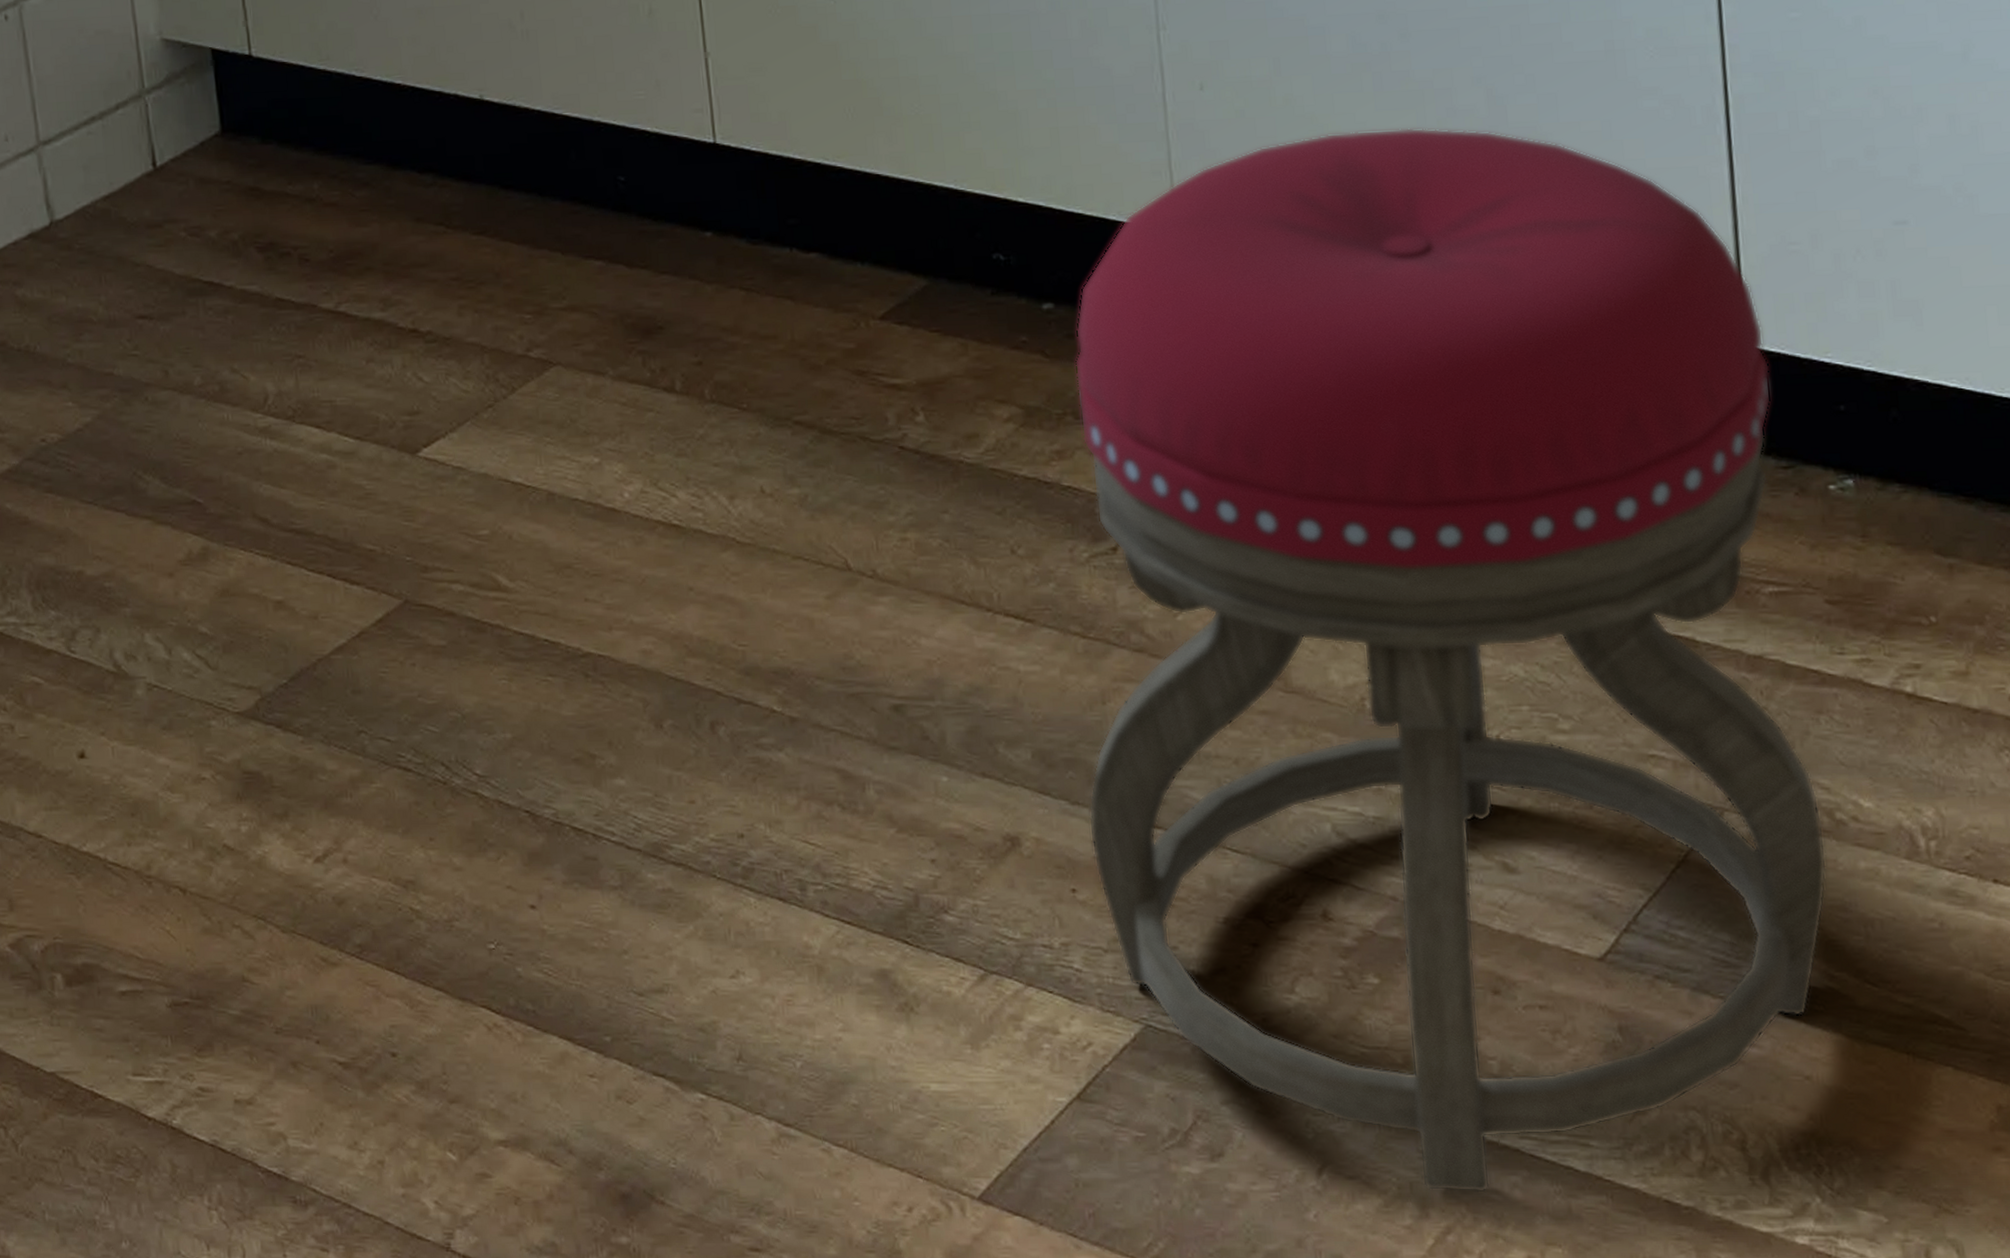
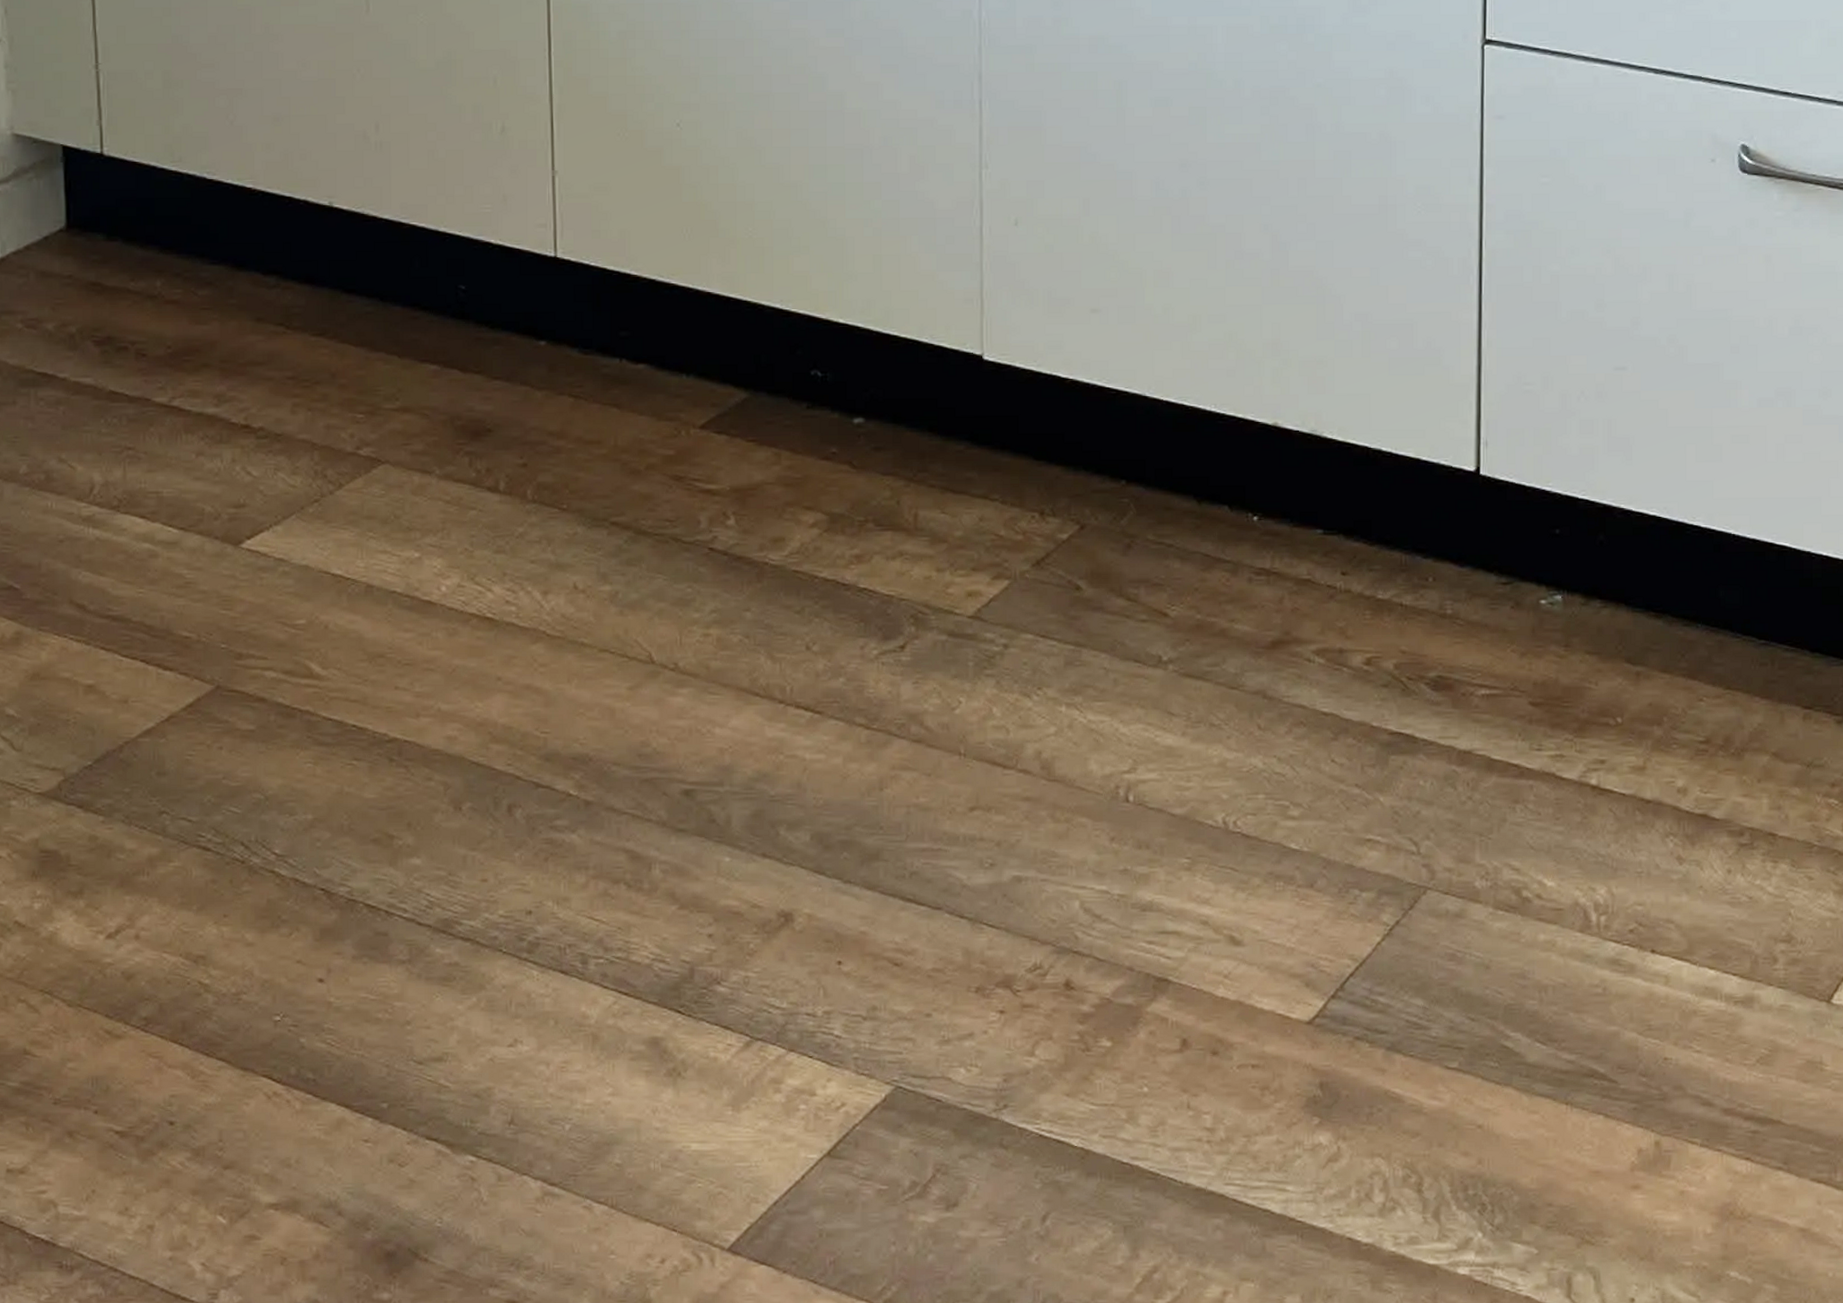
stool: present [1074,127,1828,1194] -> none [858,268,1512,1236]

